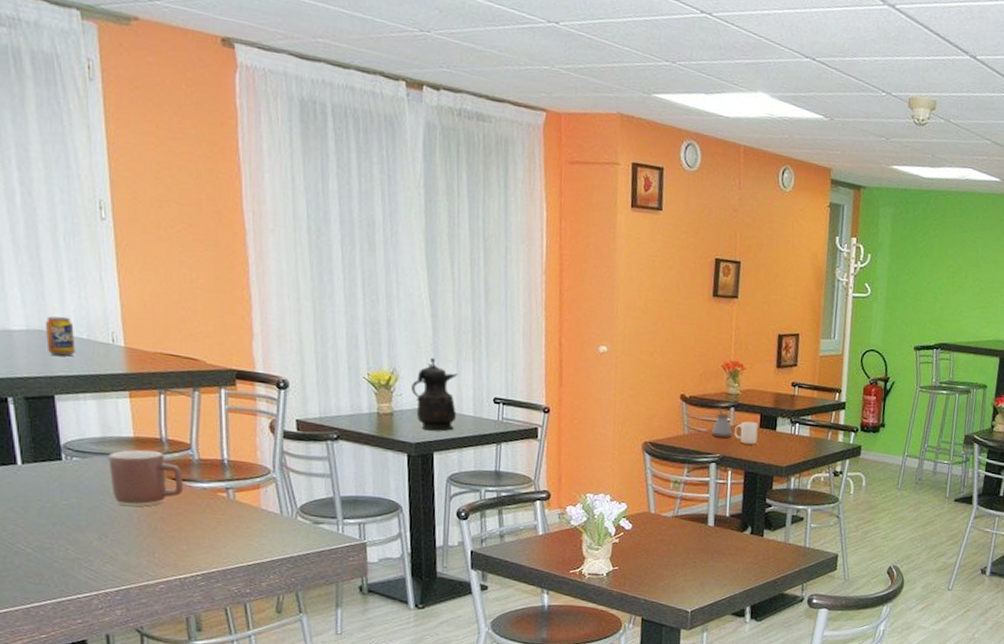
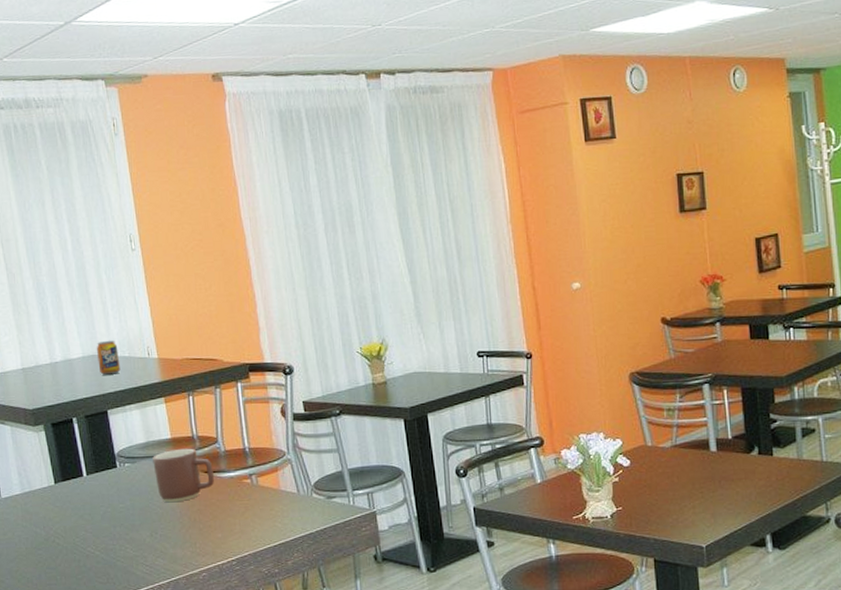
coffeepot: present [412,357,458,431] -> none [400,322,444,393]
coffee pot: present [711,407,733,440] -> none [698,324,722,358]
cup: present [734,421,759,445] -> none [723,334,750,359]

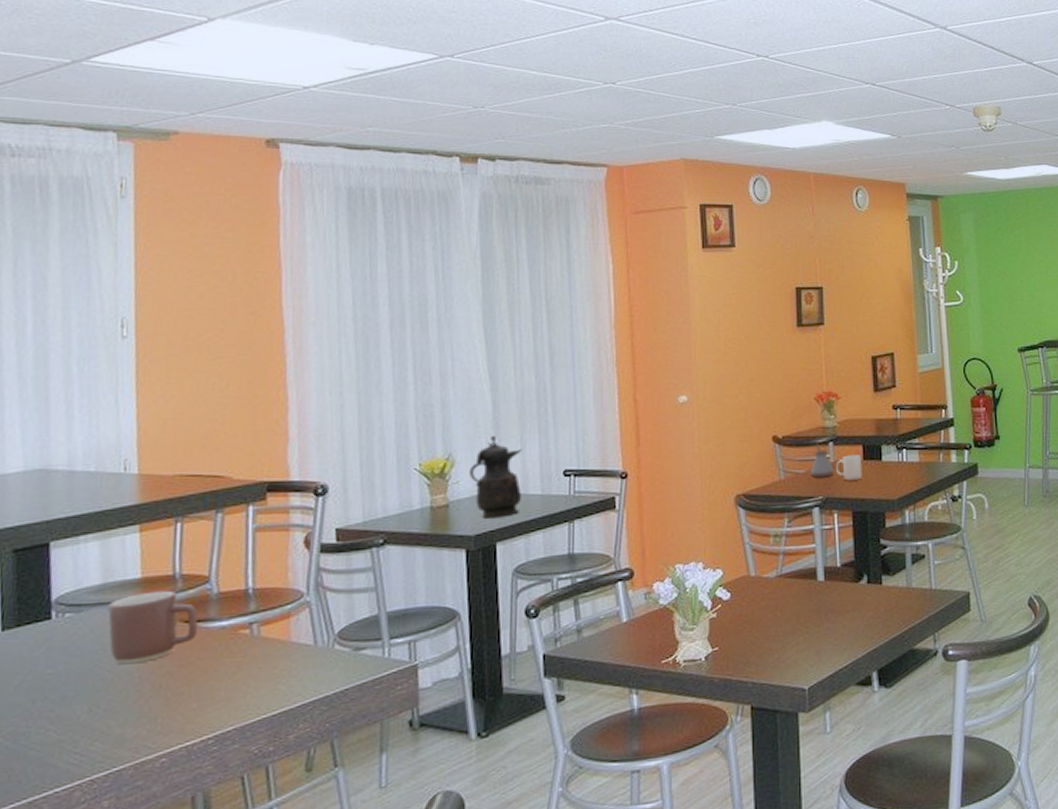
pop: present [96,340,121,375] -> none [46,449,81,495]
coffeepot: none [400,322,444,393] -> present [470,435,523,518]
coffee pot: none [698,324,722,358] -> present [810,443,834,479]
cup: none [723,334,750,359] -> present [835,455,862,481]

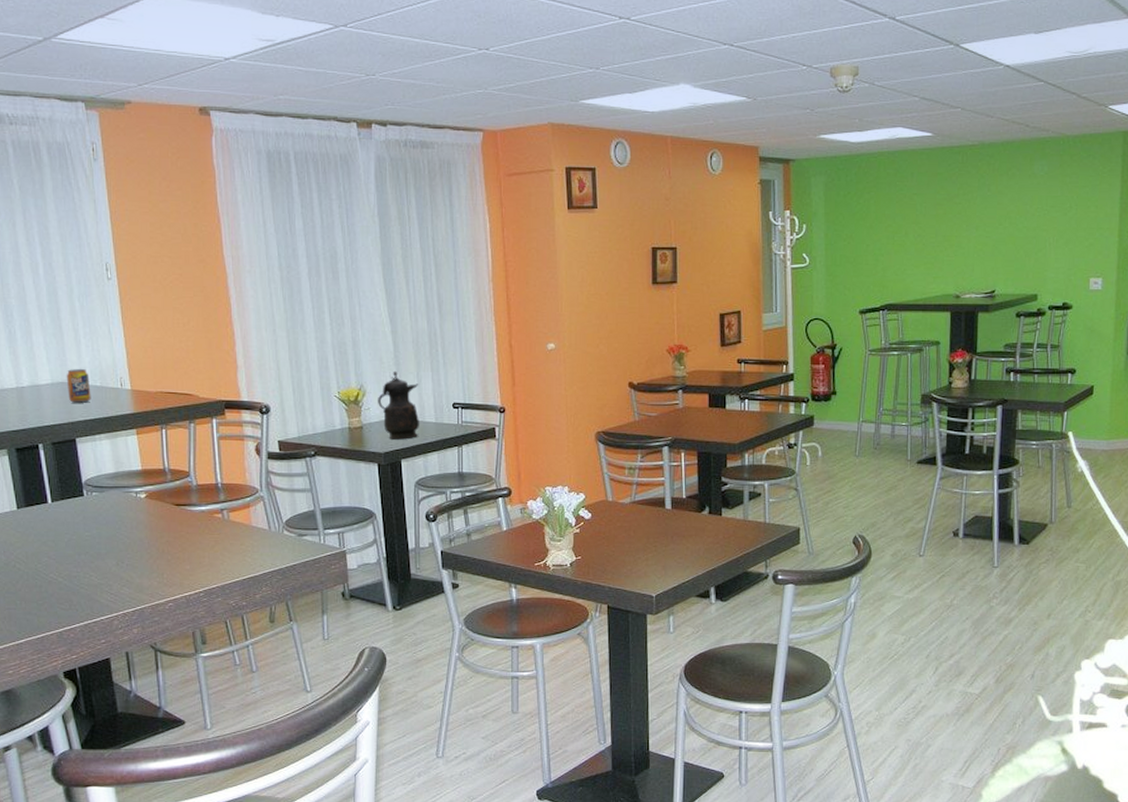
pop: none [46,449,81,495] -> present [66,368,91,403]
mug: present [108,590,199,665] -> none [121,480,186,533]
coffee pot: present [810,443,834,479] -> none [661,390,682,422]
cup: present [835,455,862,481] -> none [684,402,708,425]

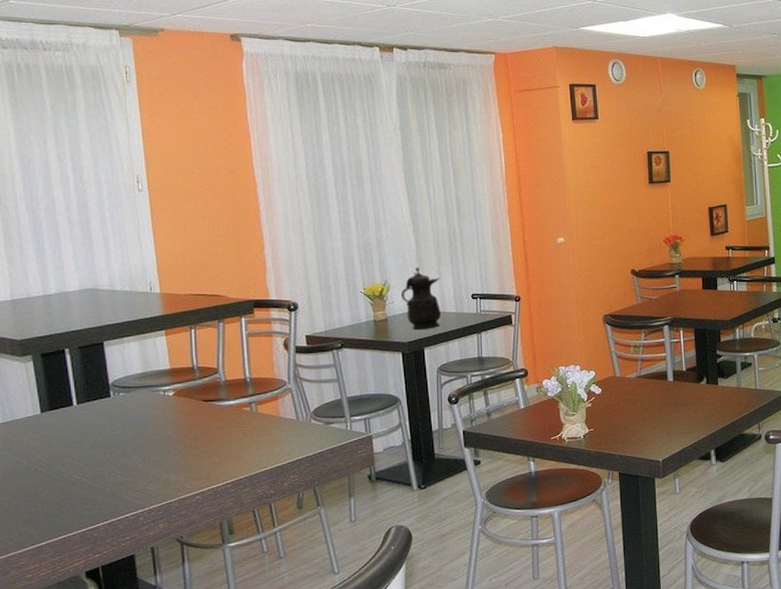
pop: present [66,368,91,403] -> none [94,274,120,308]

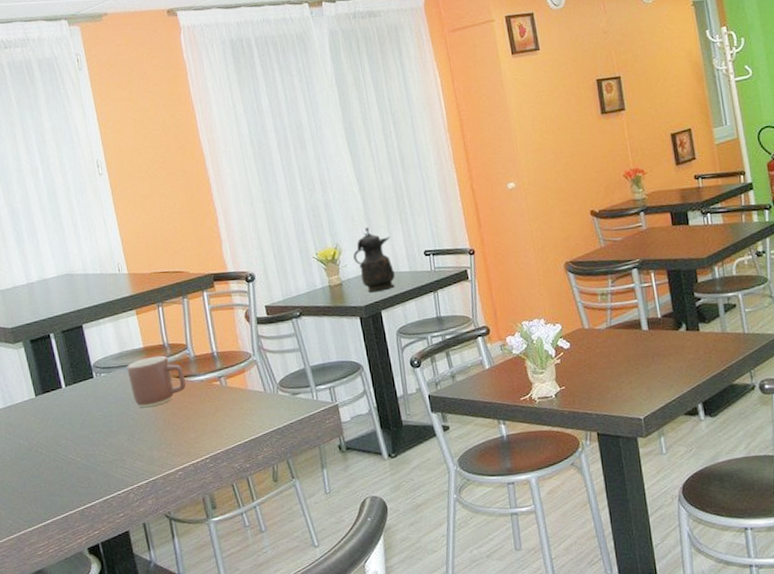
mug: none [149,378,214,430] -> present [127,355,187,408]

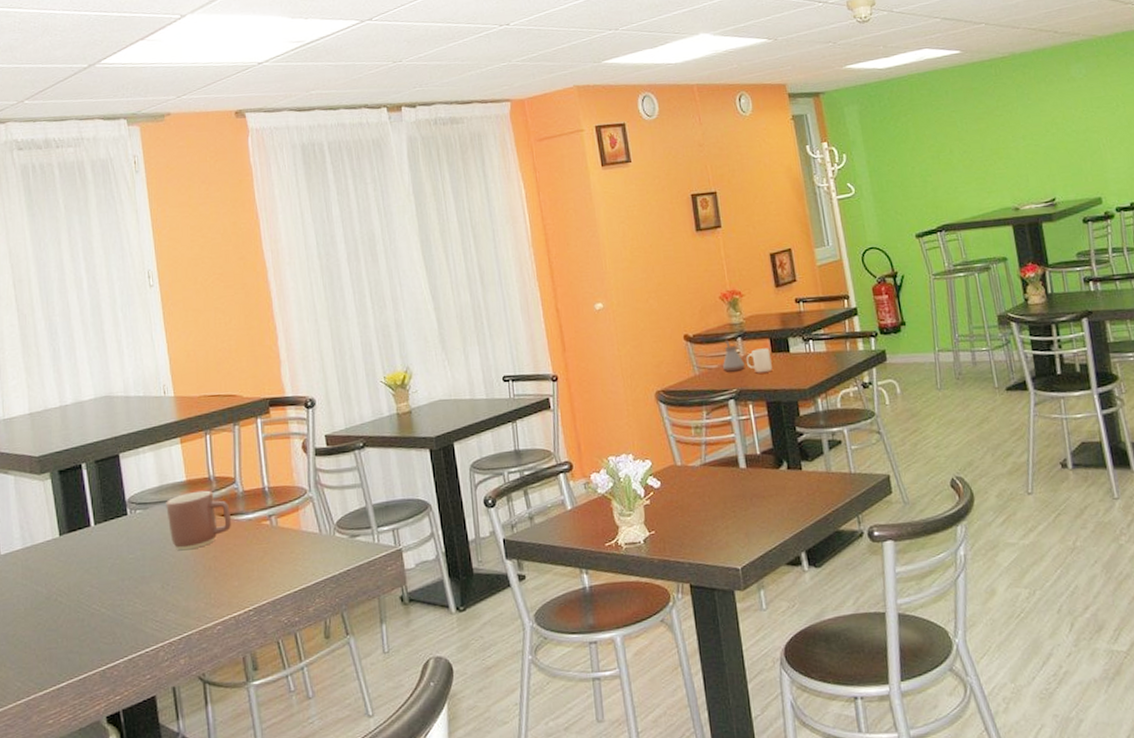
coffeepot: present [353,227,395,293] -> none [425,348,470,422]
coffee pot: none [626,214,647,245] -> present [722,339,745,373]
cup: none [648,221,673,245] -> present [745,348,772,374]

